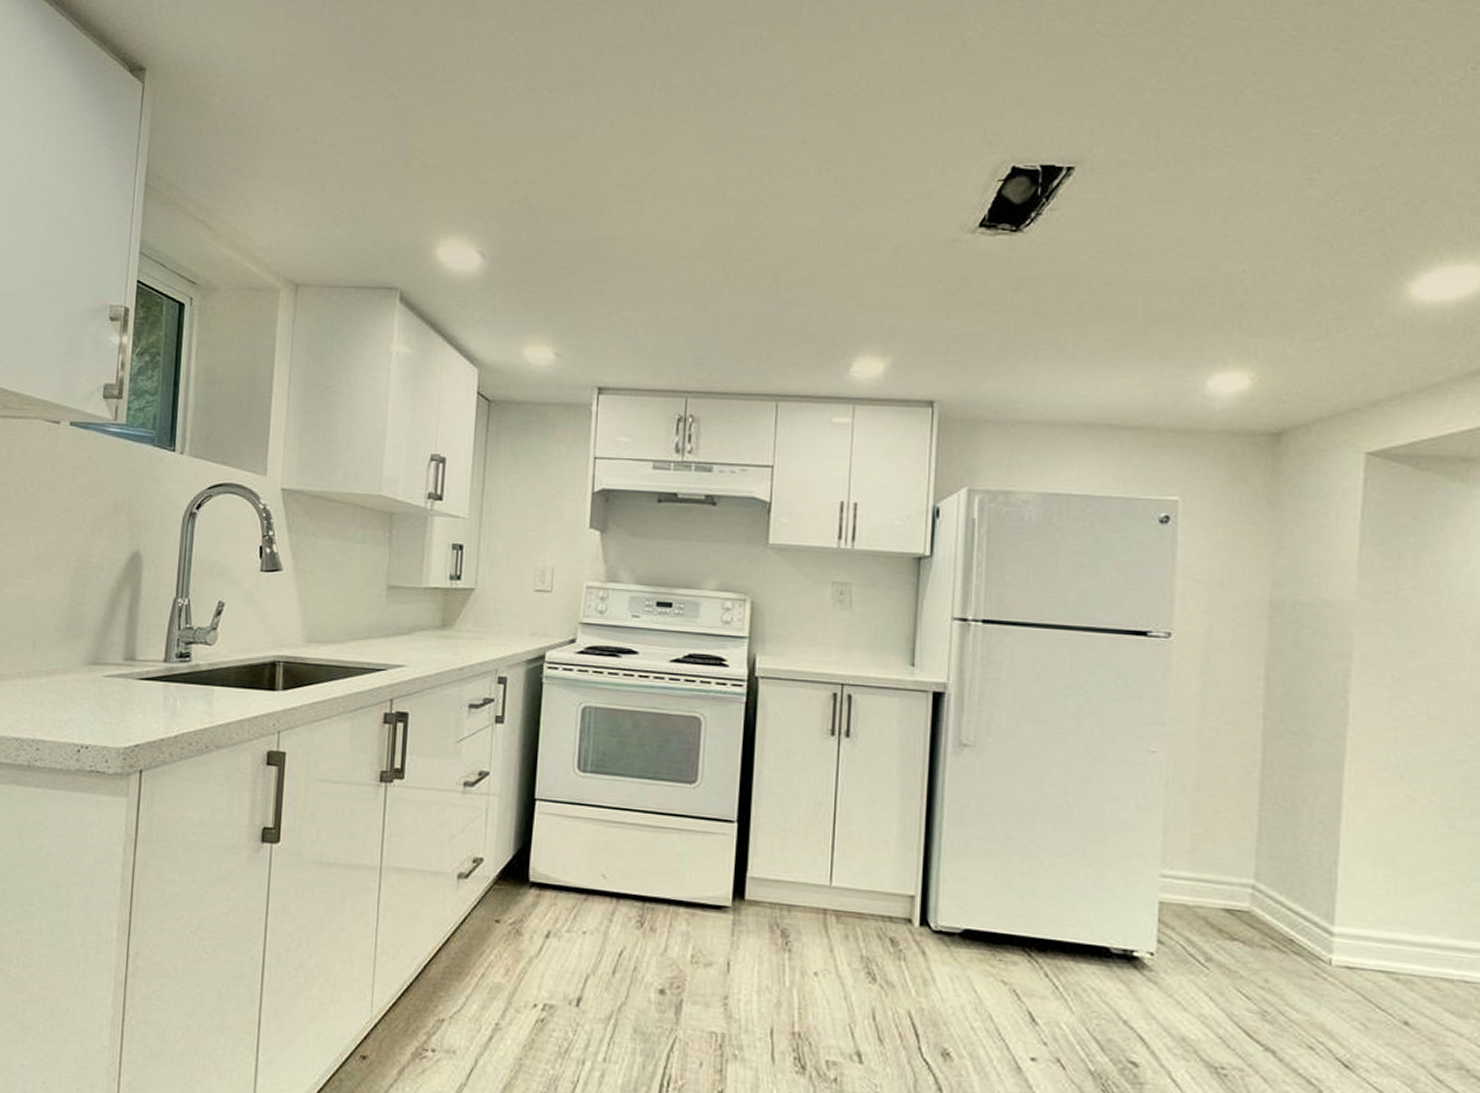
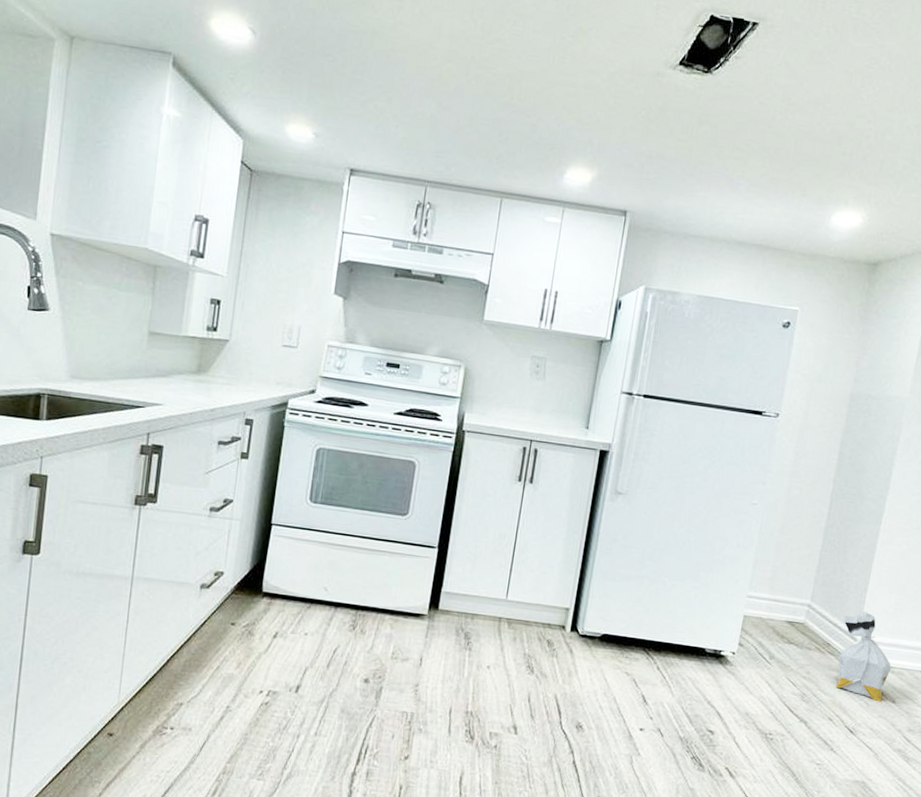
bag: none [1307,894,1394,1024] -> present [836,611,892,702]

